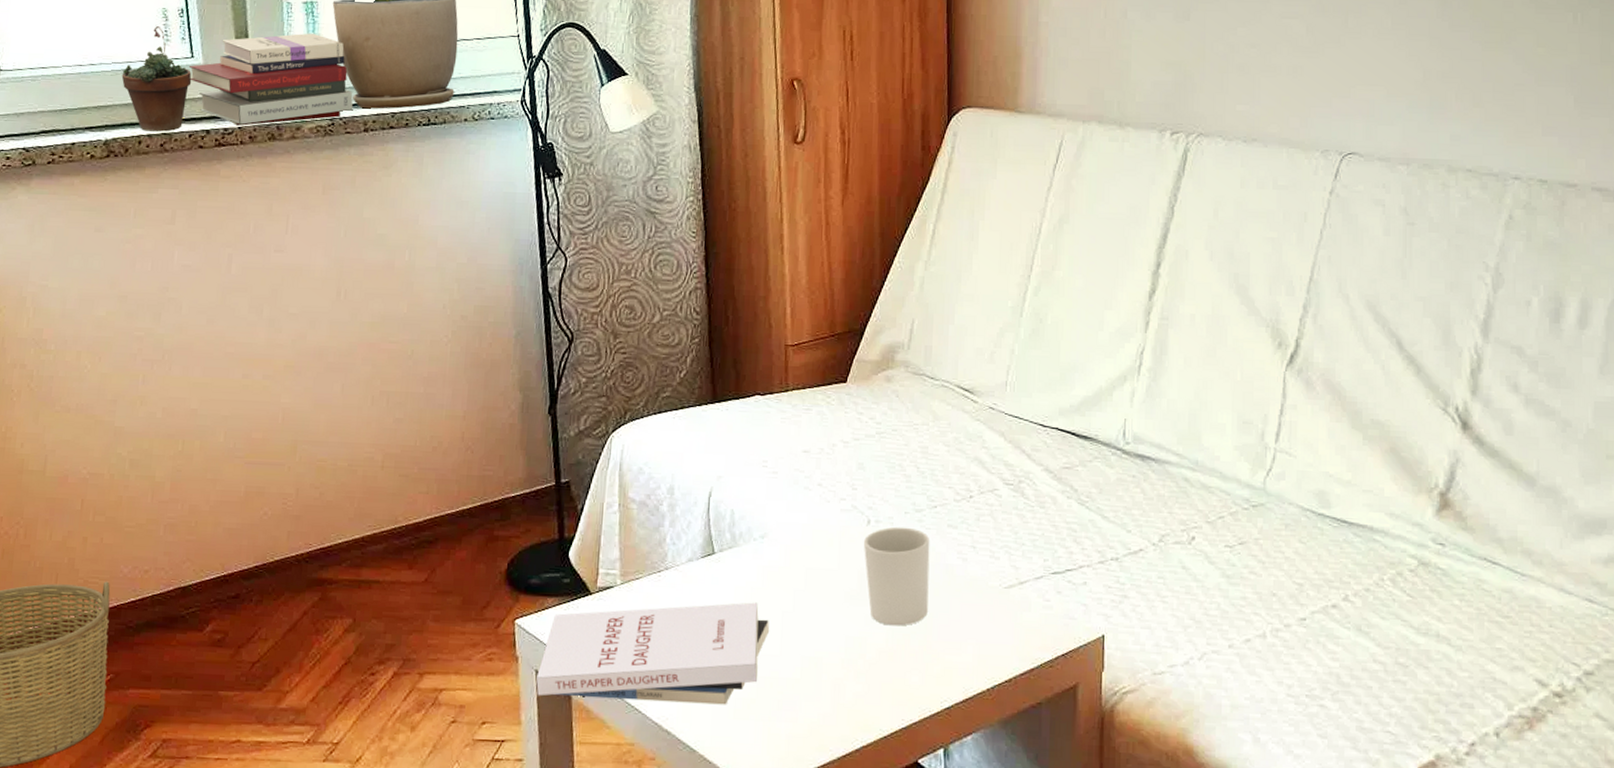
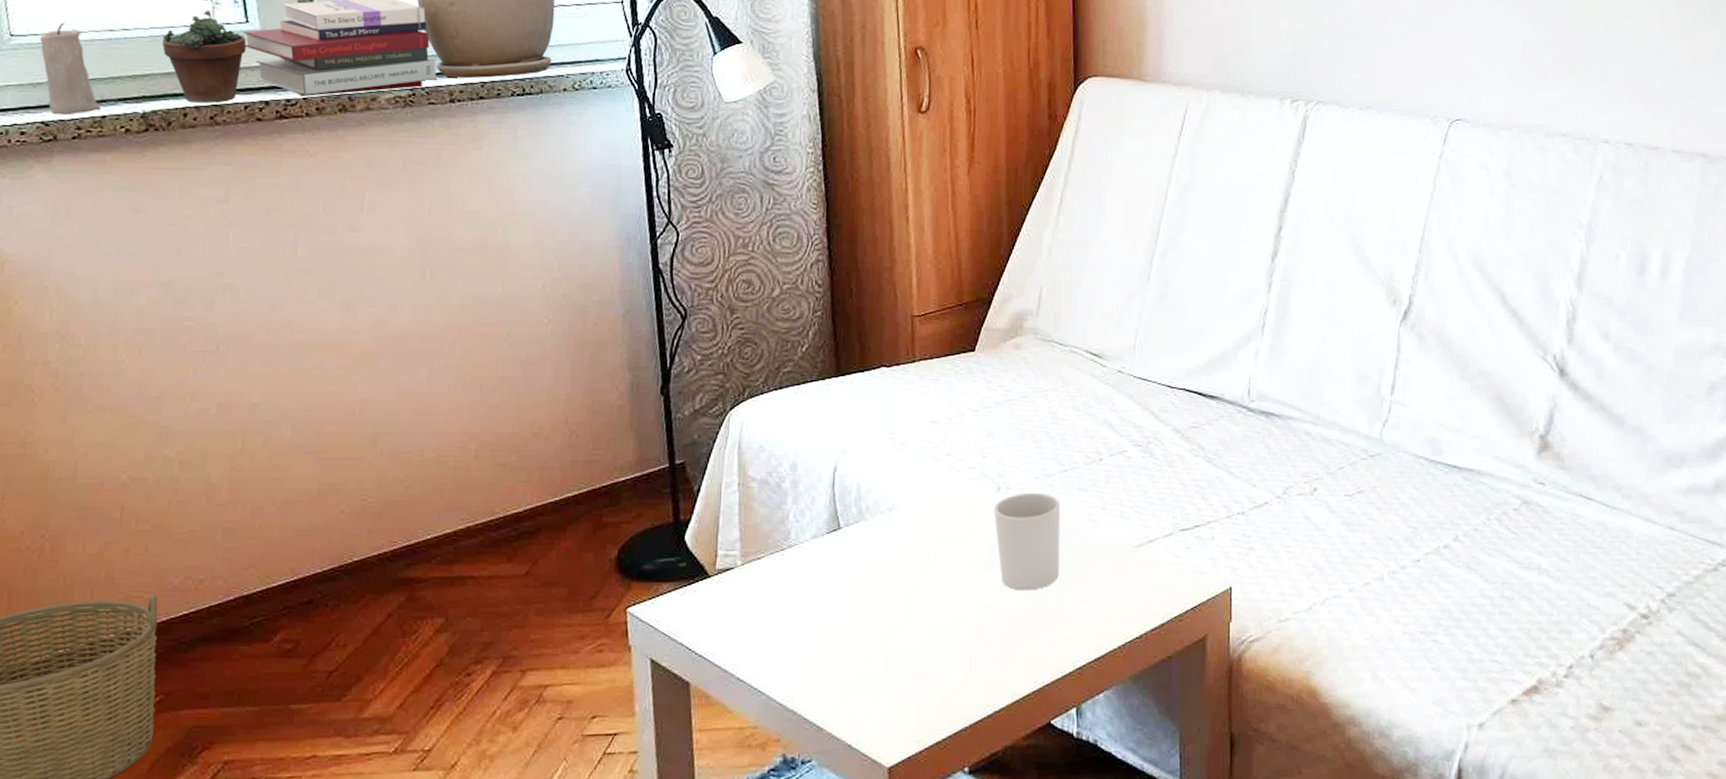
candle: none [23,58,72,143] -> present [40,23,102,116]
books: present [535,602,770,705] -> none [650,575,899,685]

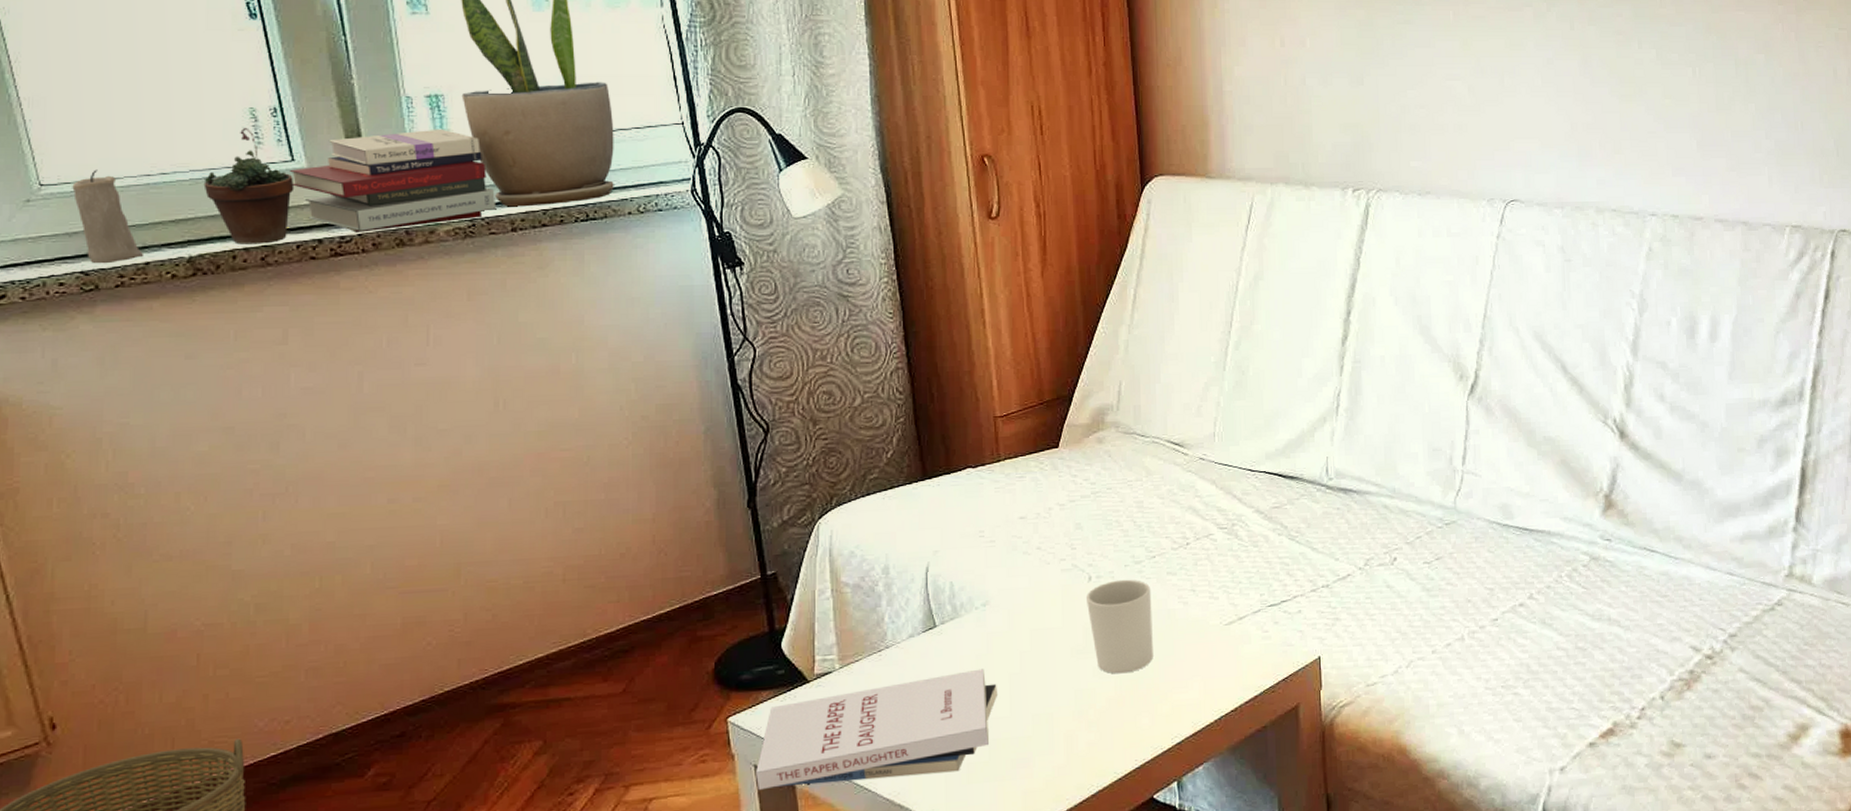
books: none [650,575,899,685] -> present [755,668,999,791]

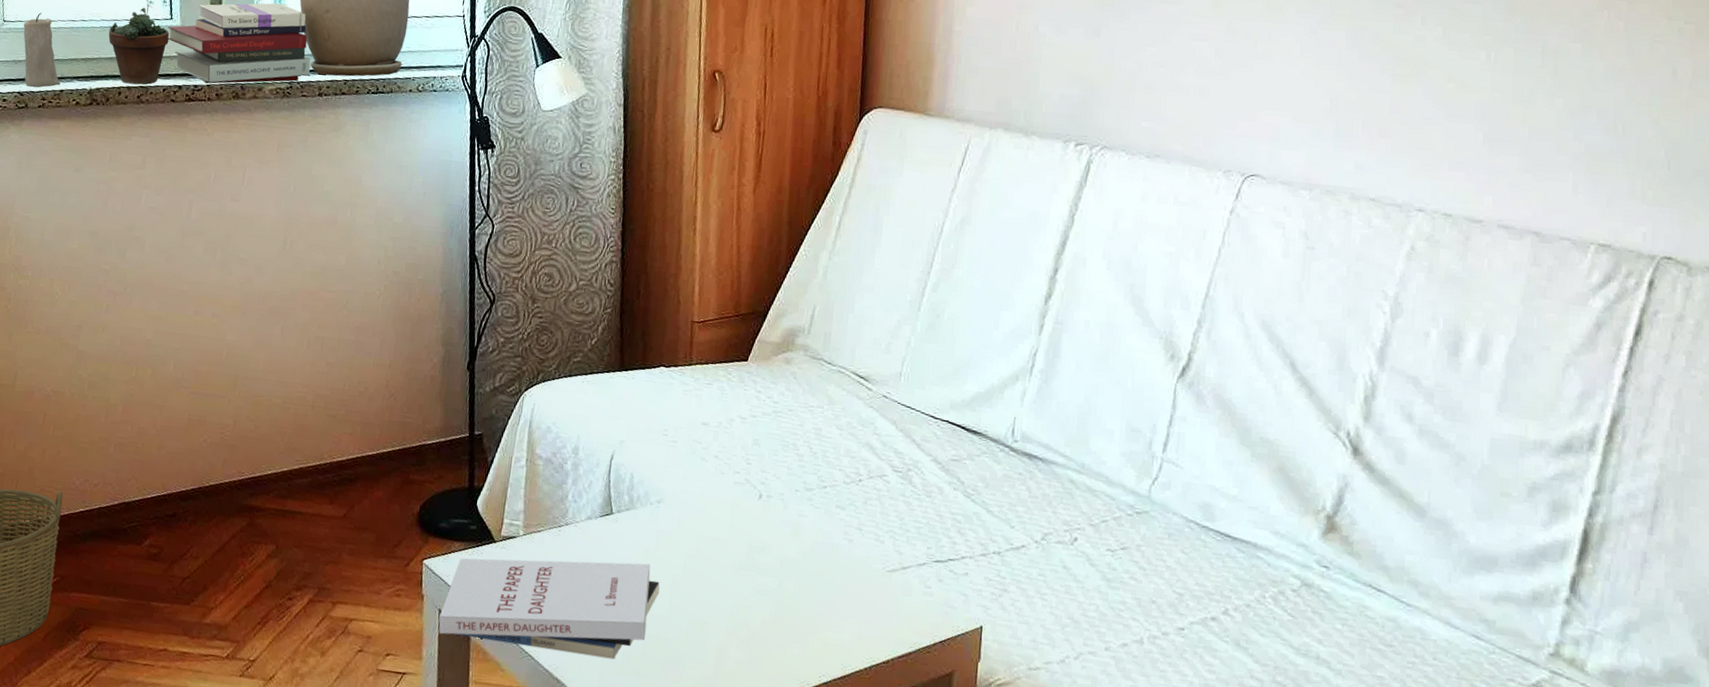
mug: present [1087,579,1153,674] -> none [754,503,818,599]

